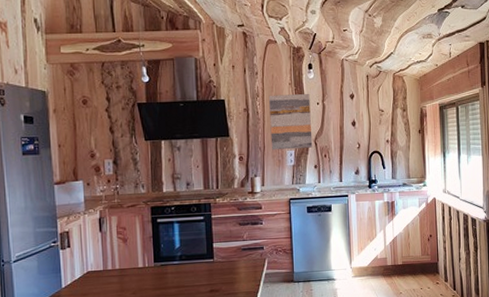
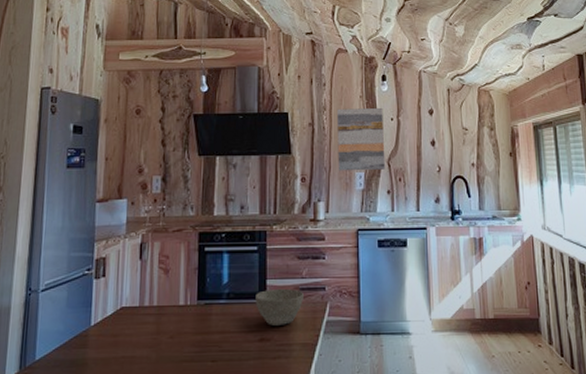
bowl: none [204,249,245,280] -> present [255,288,303,327]

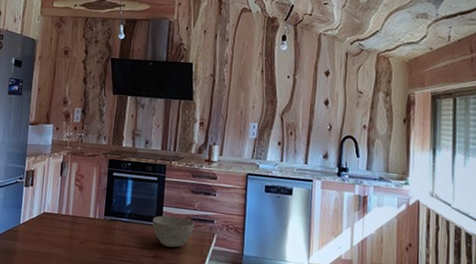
wall art: present [337,107,386,171] -> none [234,63,281,123]

